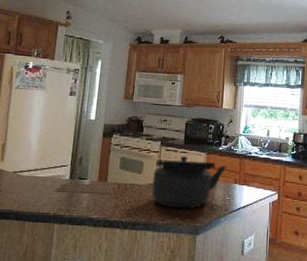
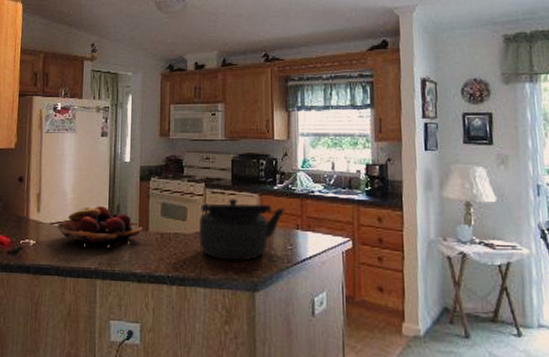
fruit basket: none [19,158,102,195] -> present [56,206,142,247]

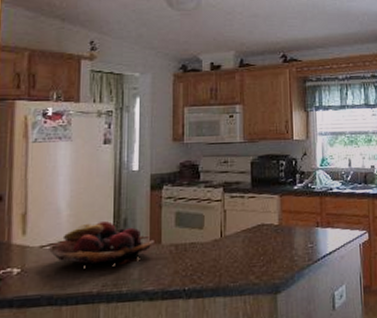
kettle: present [198,198,285,261] -> none [216,201,306,266]

